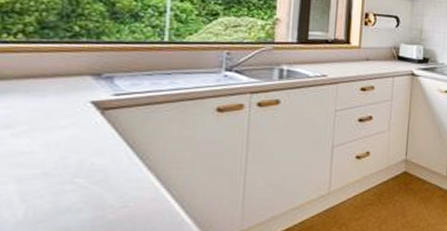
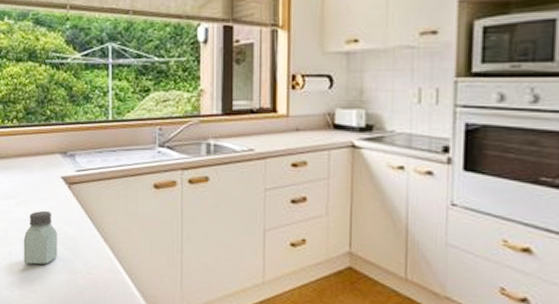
saltshaker: none [20,140,80,206] -> present [23,210,58,265]

